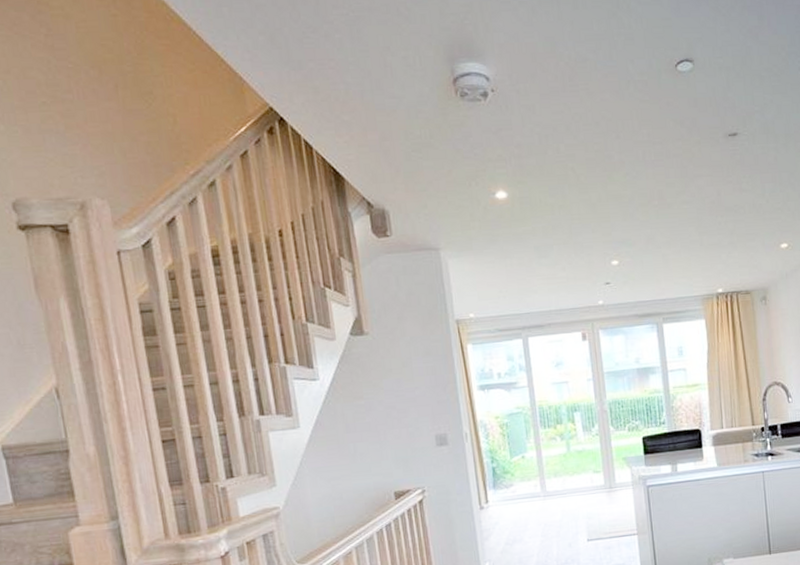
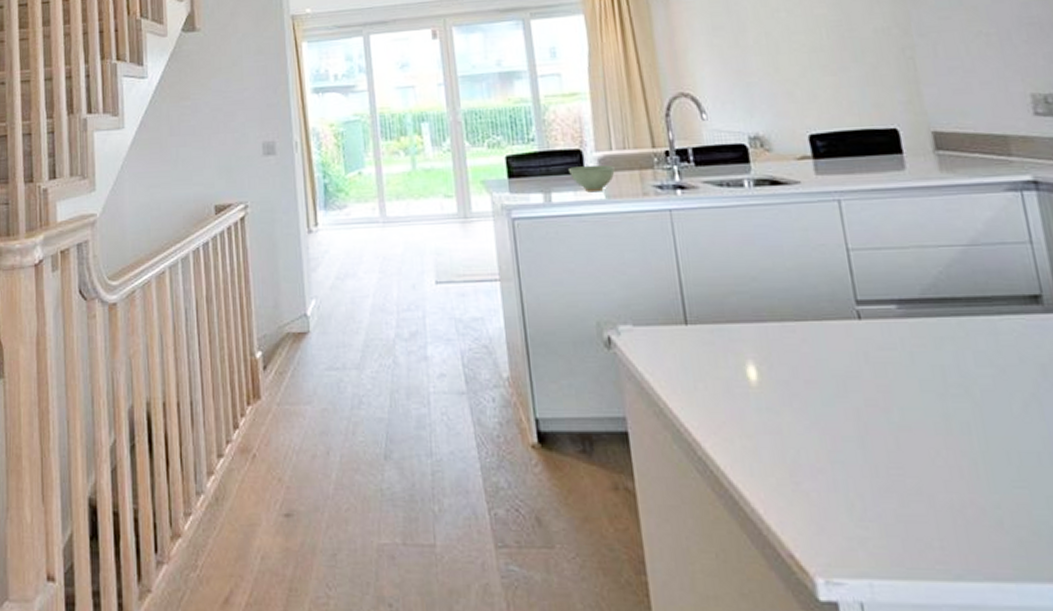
bowl: none [689,440,726,462] -> present [567,165,616,193]

